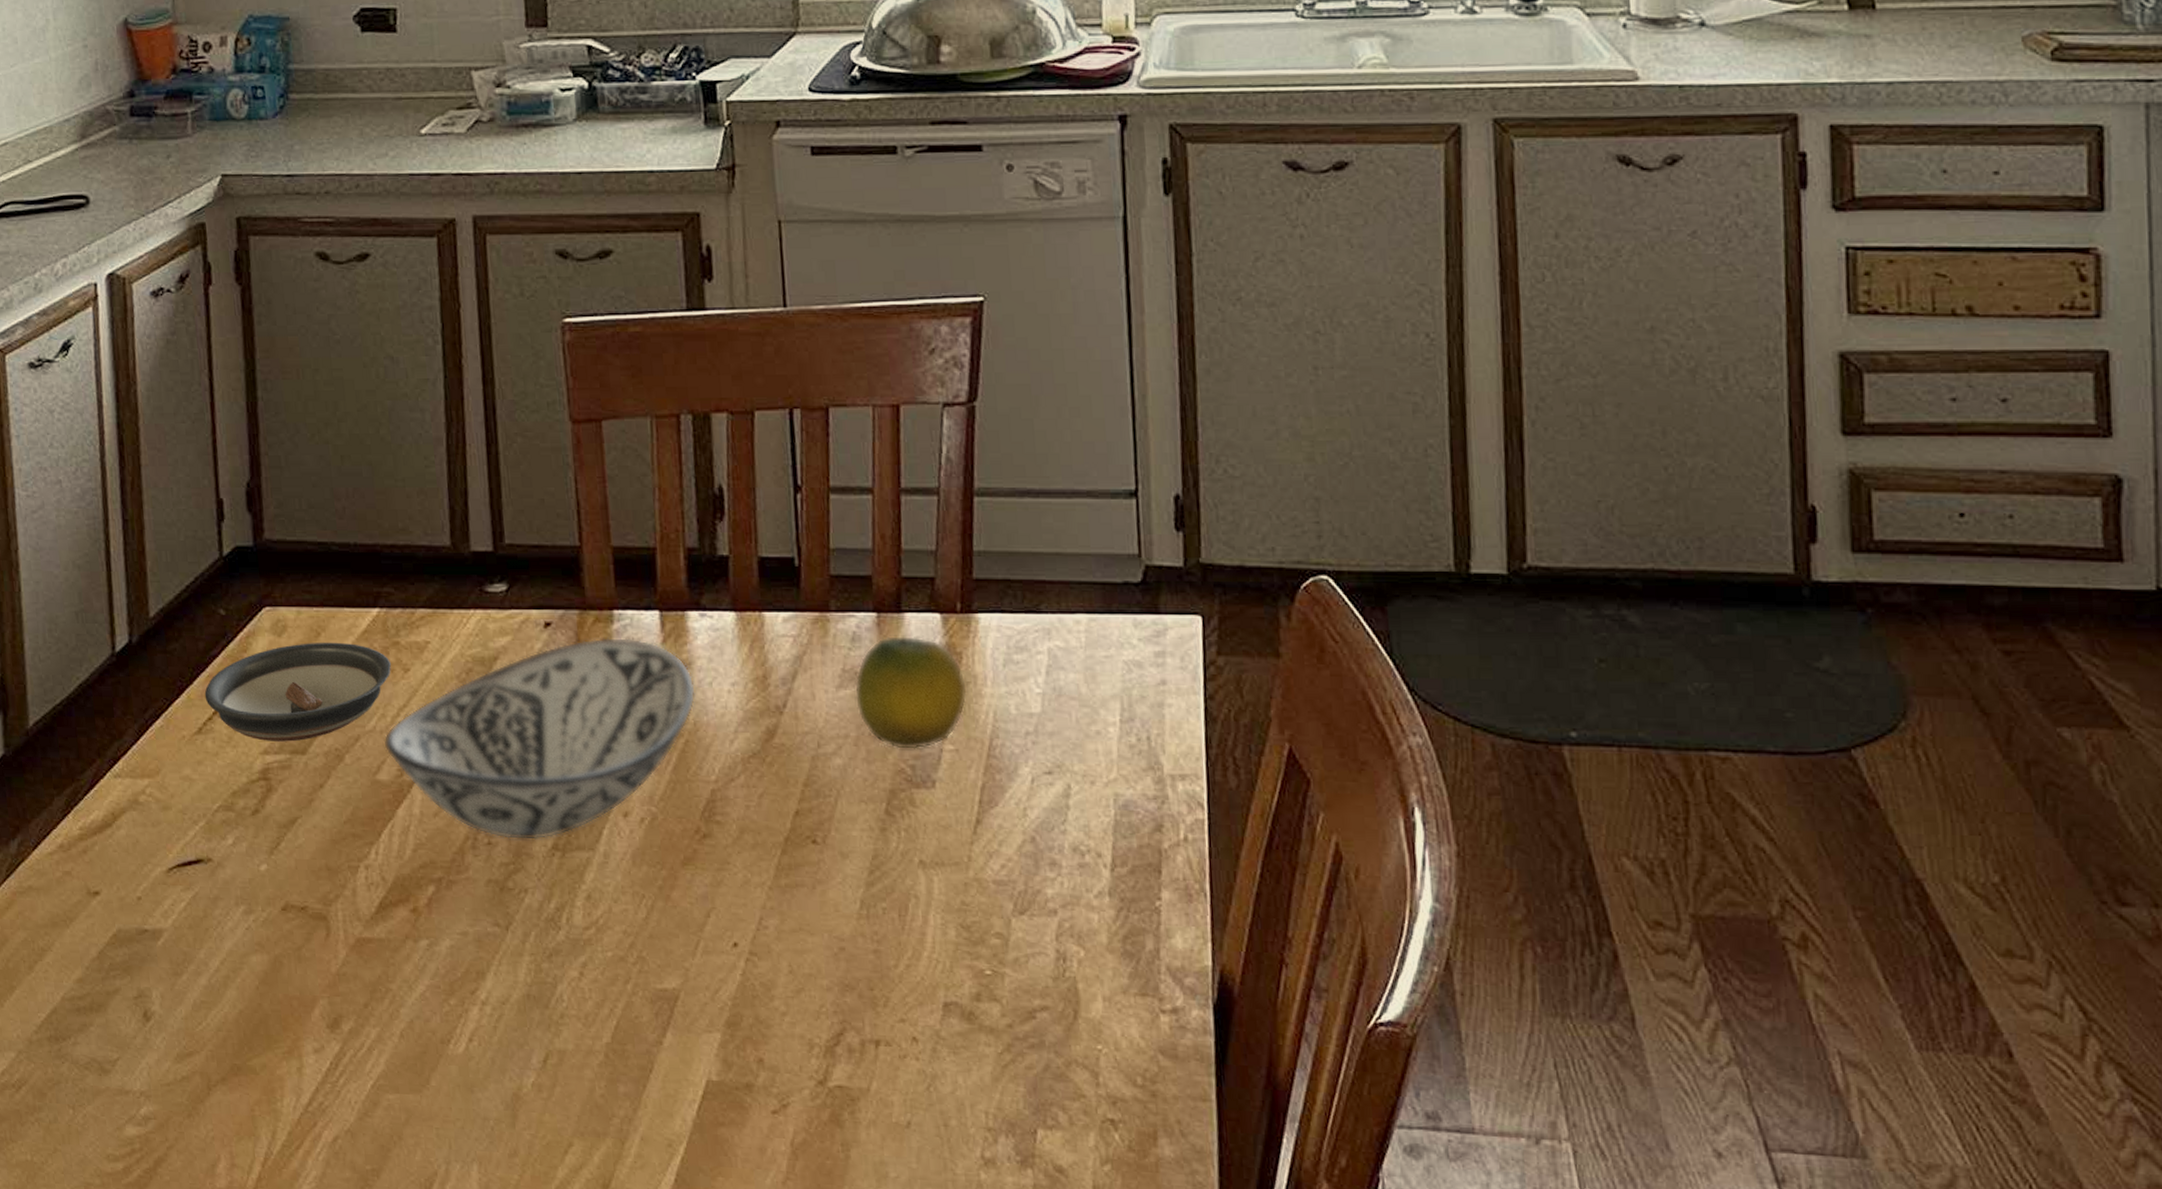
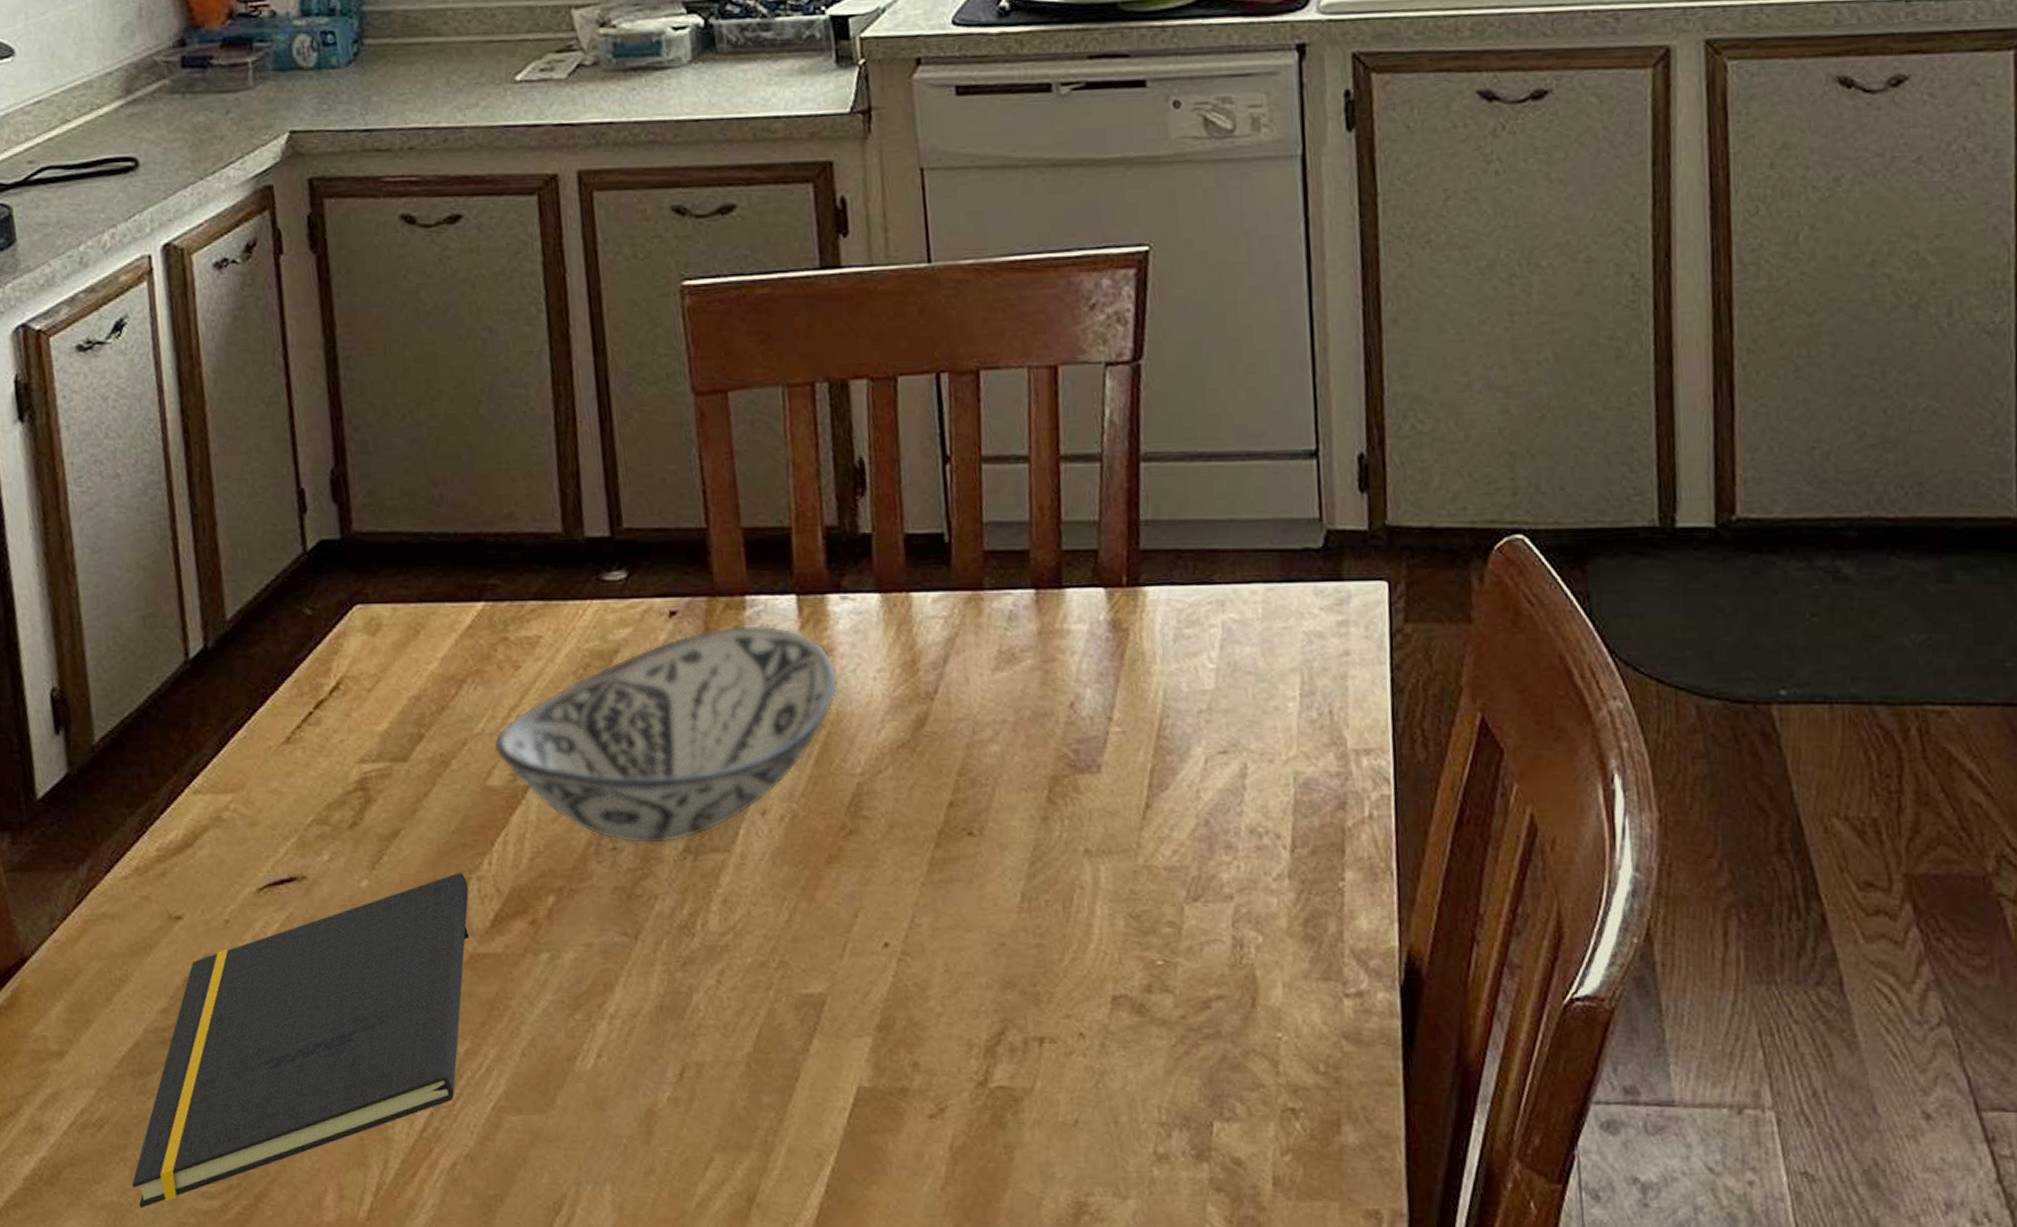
notepad: none [44,861,357,1167] -> present [131,873,469,1208]
saucer: present [204,642,391,742] -> none [291,640,500,749]
fruit: present [854,635,967,751] -> none [1011,612,1135,734]

